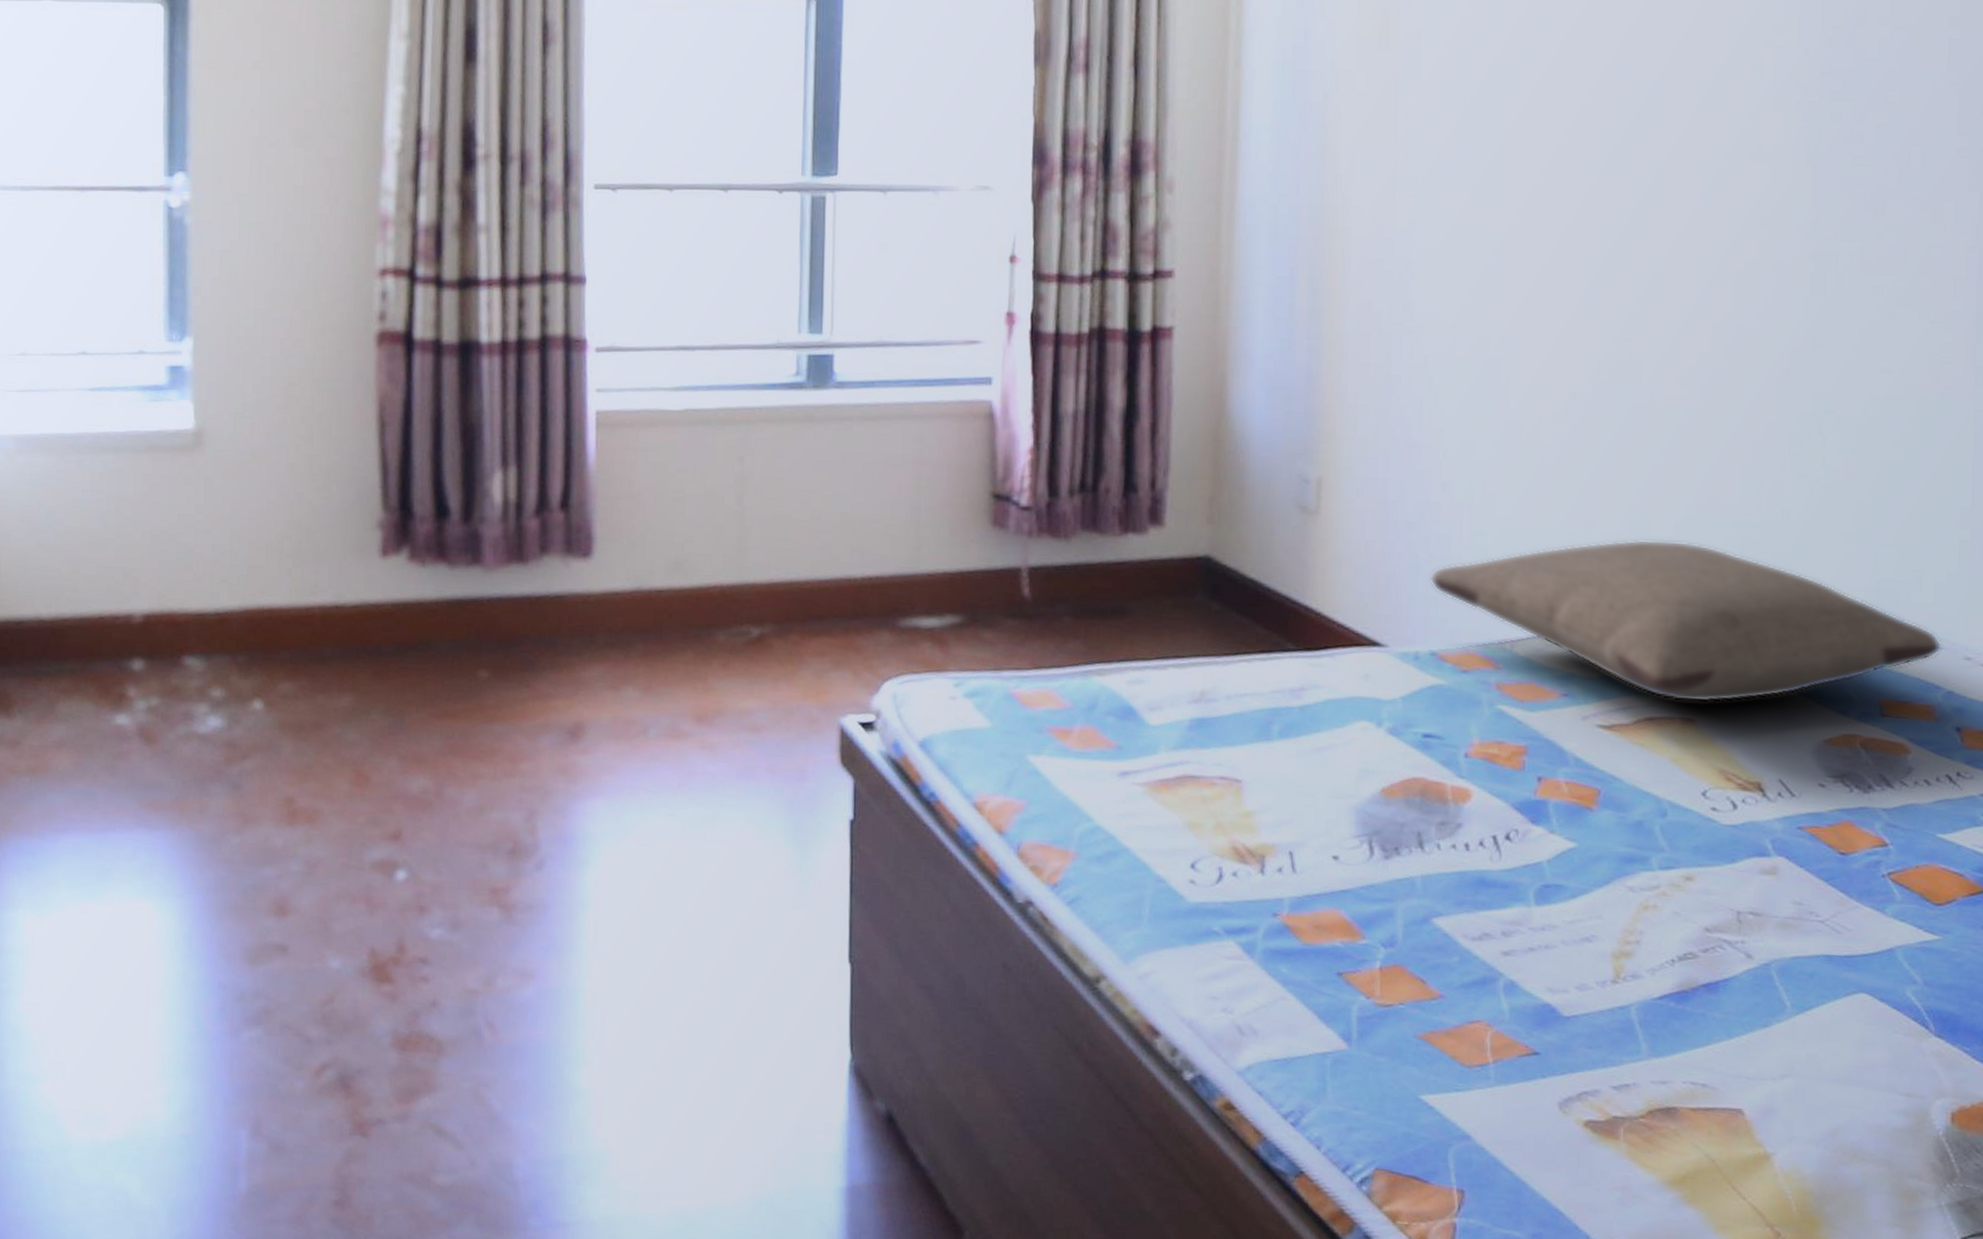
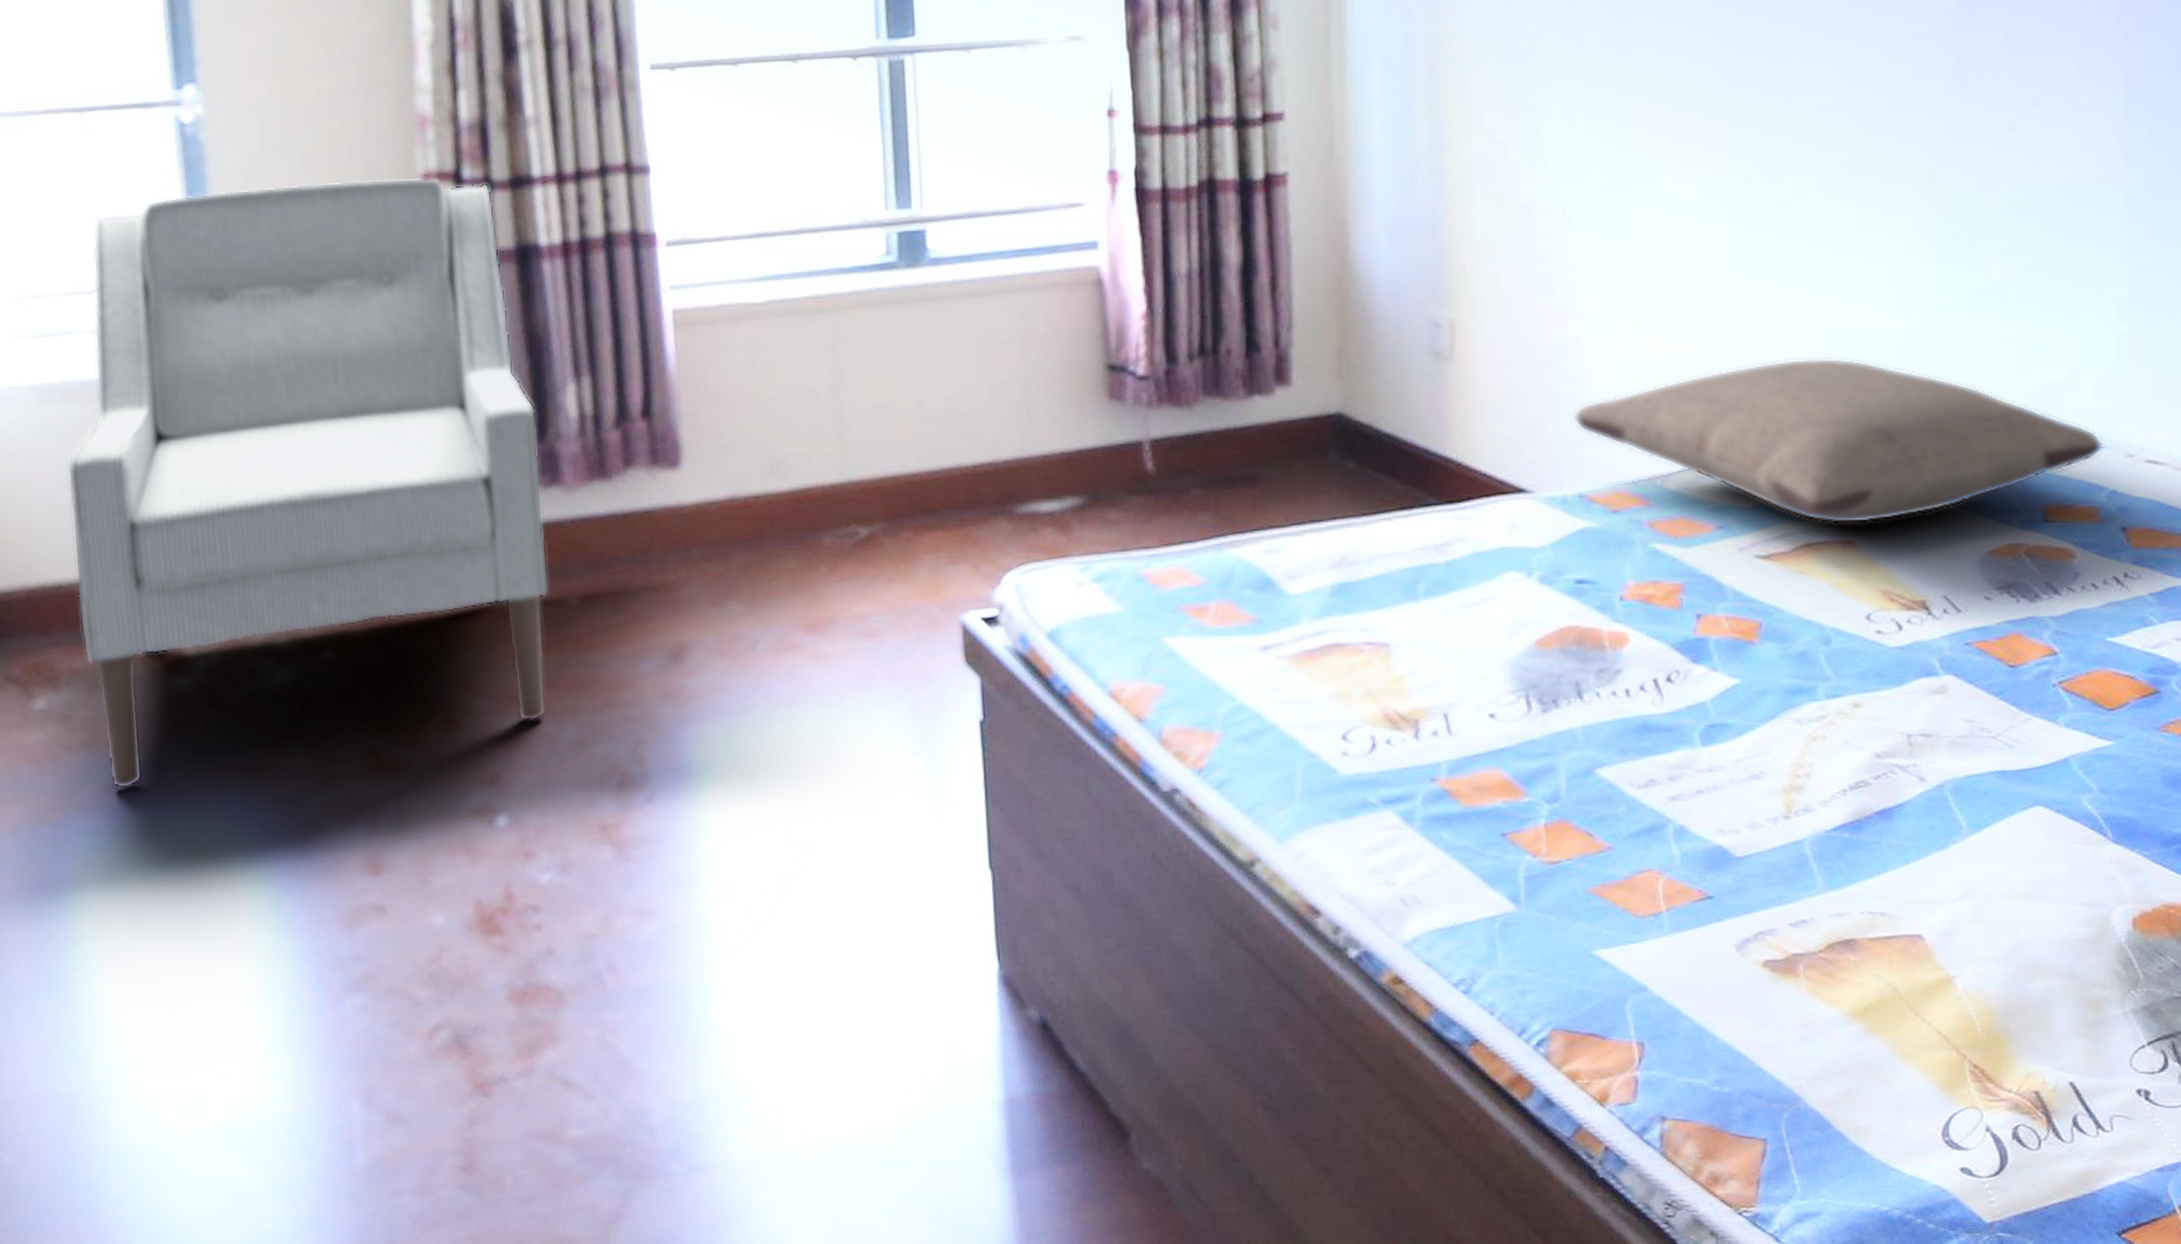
chair: none [36,269,465,815] -> present [67,177,549,789]

